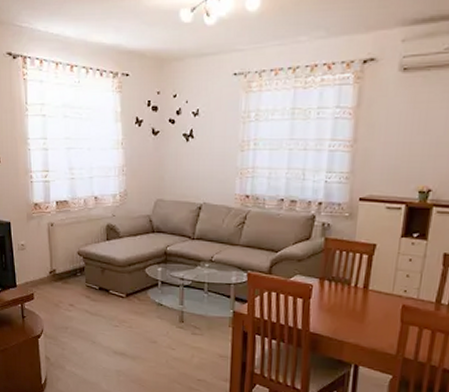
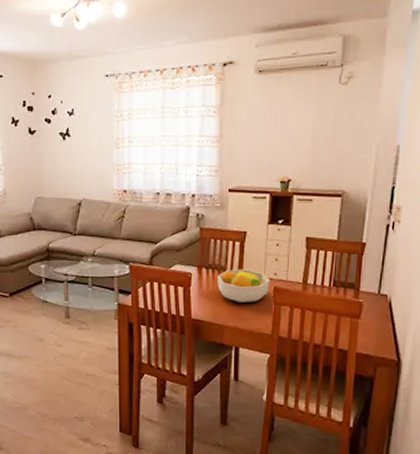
fruit bowl: none [340,283,400,320] -> present [217,269,271,302]

